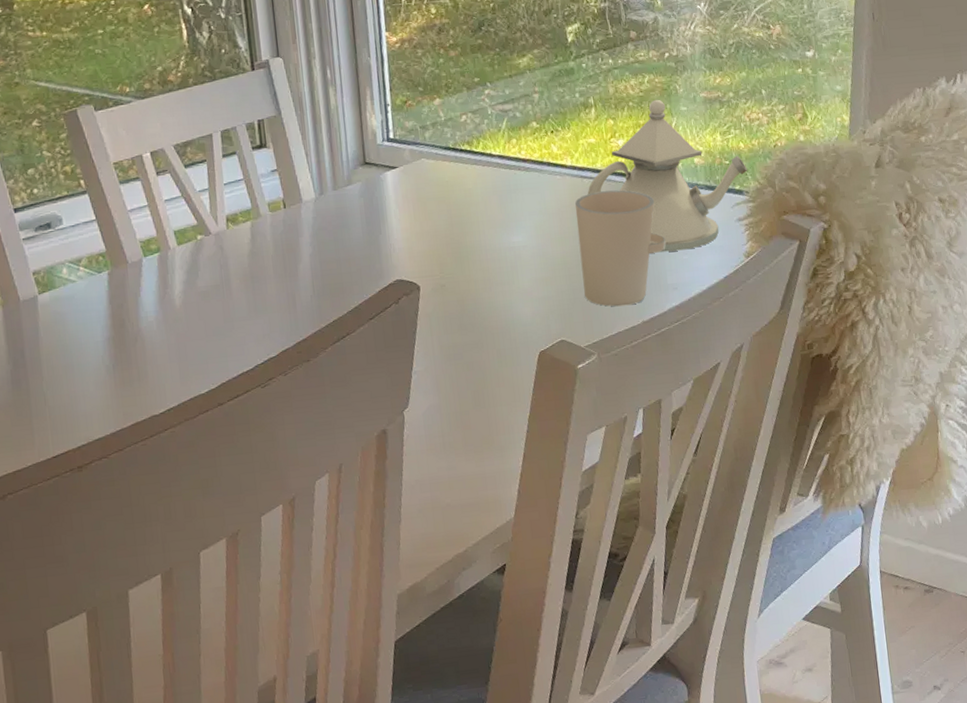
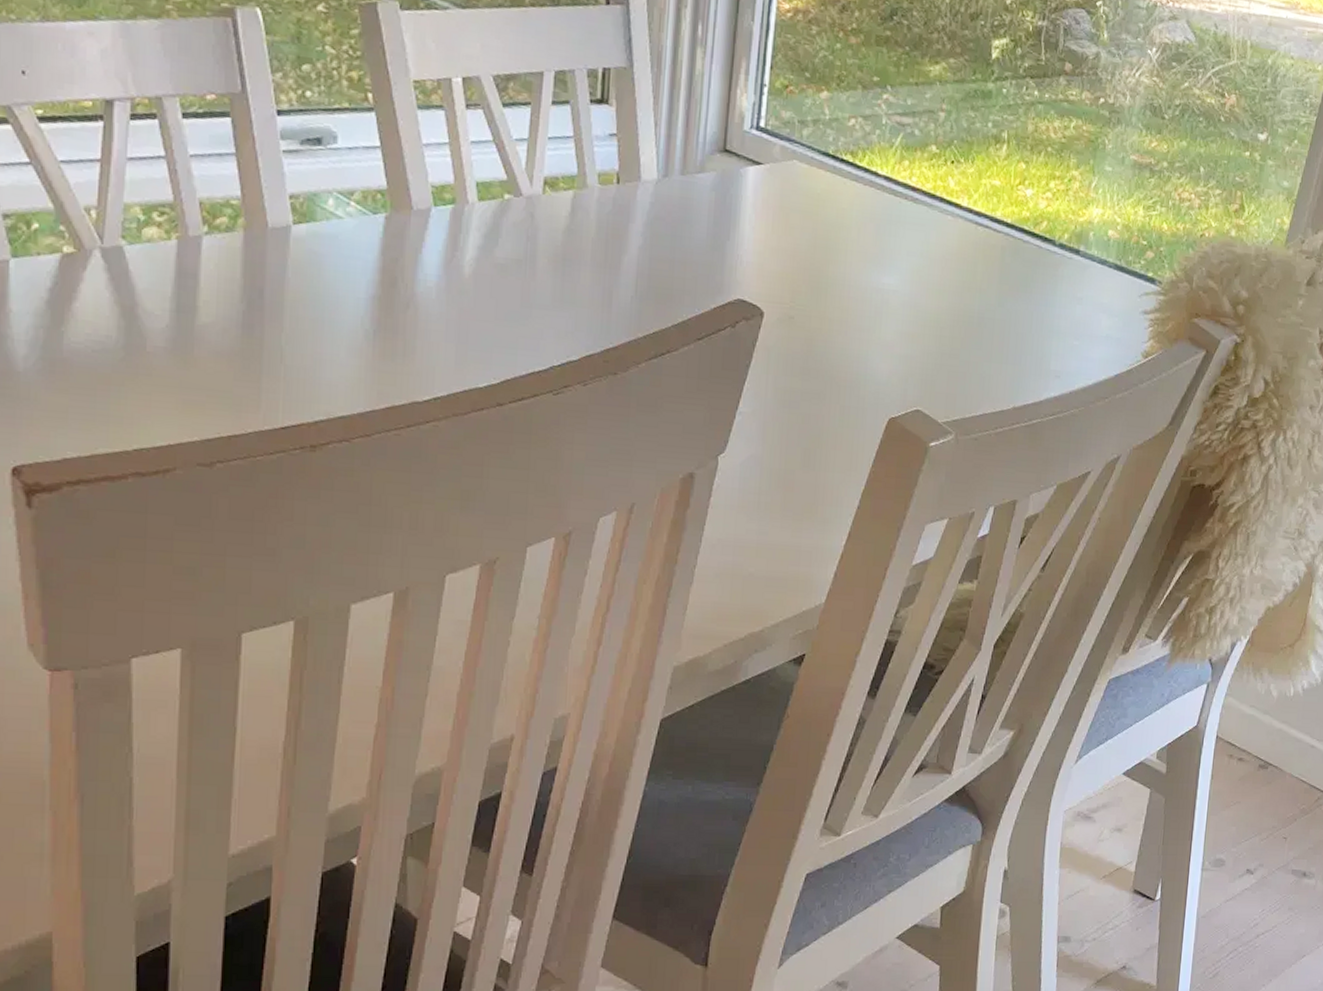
cup: present [575,190,666,307] -> none [953,244,1059,385]
teapot: present [587,99,748,252] -> none [979,150,1166,335]

